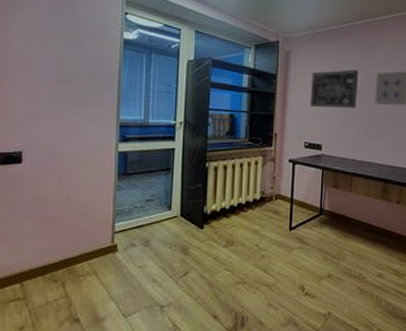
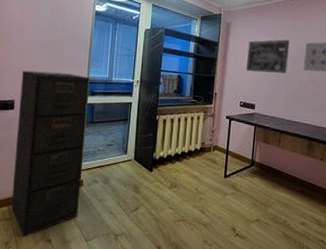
filing cabinet: none [25,114,121,319] -> present [11,70,90,238]

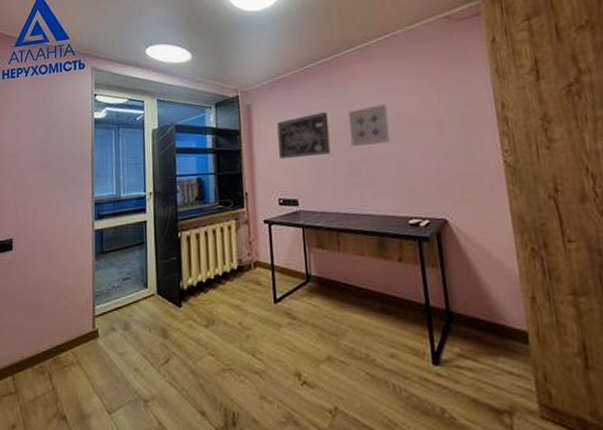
filing cabinet: present [11,70,90,238] -> none [16,196,96,416]

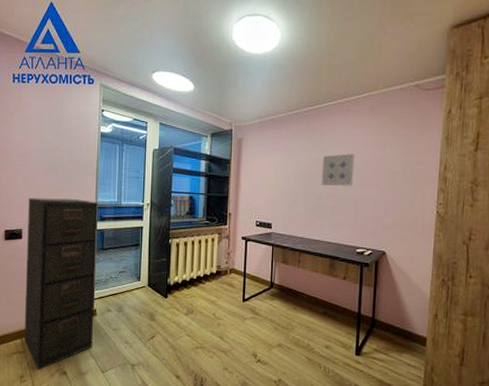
filing cabinet: none [16,196,96,416] -> present [24,198,99,370]
wall art: present [277,112,331,160] -> none [261,153,305,190]

